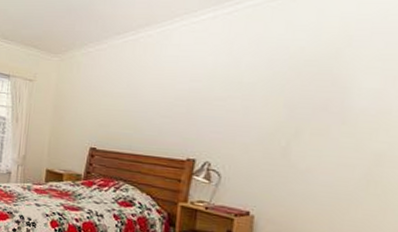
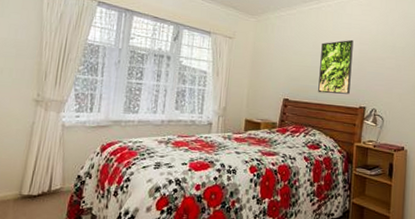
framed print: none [132,76,182,144] -> present [318,39,354,94]

